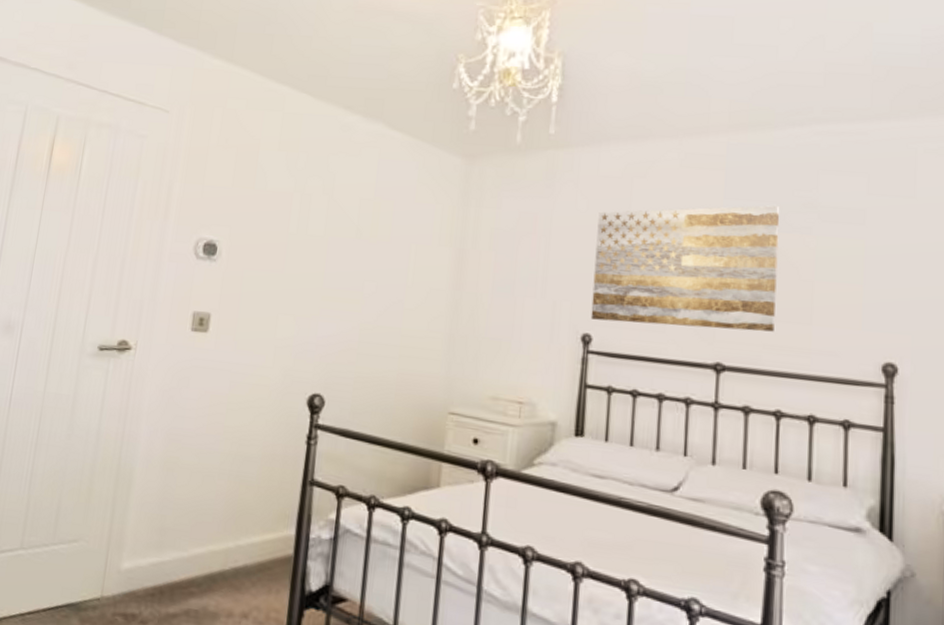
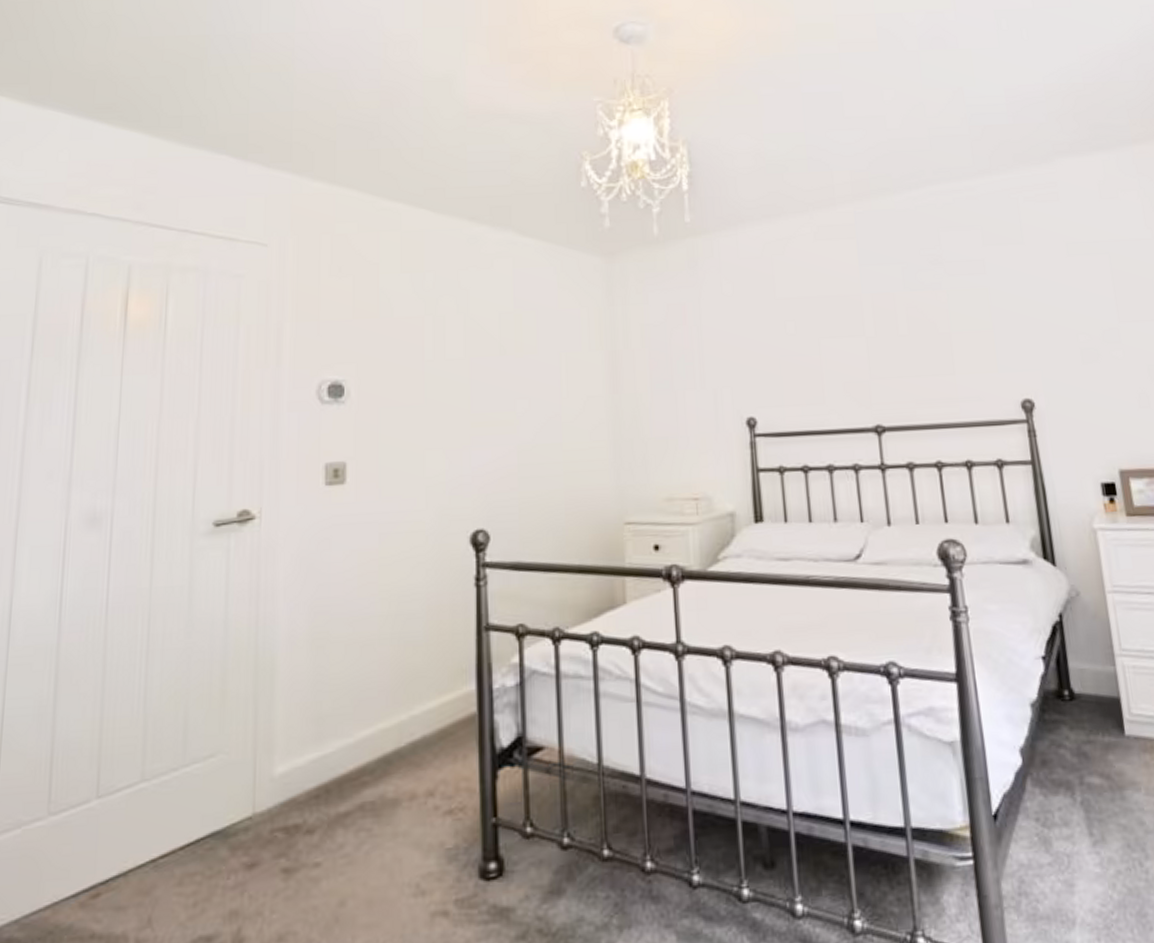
wall art: present [590,205,780,332] -> none [745,267,923,402]

